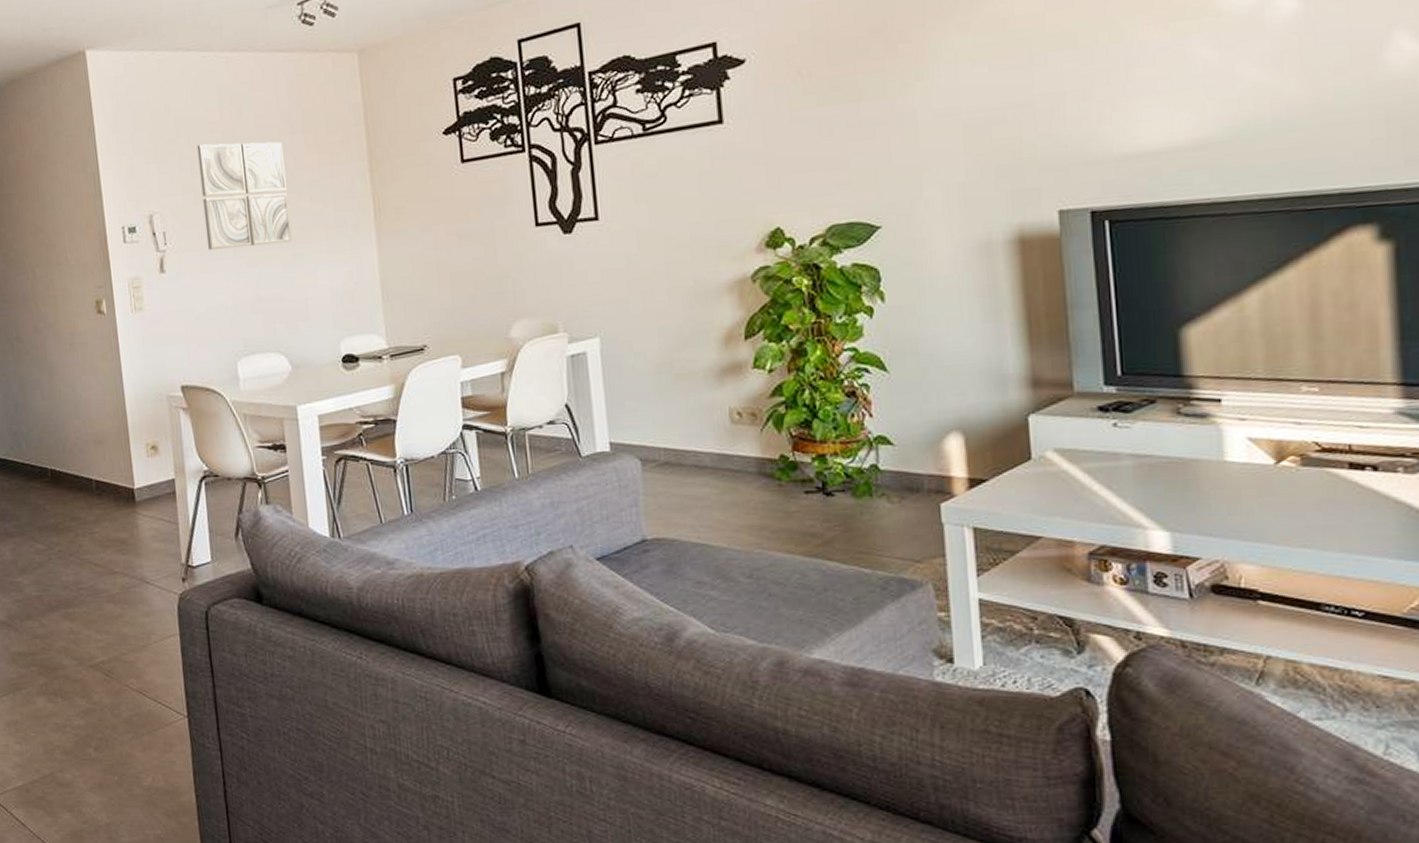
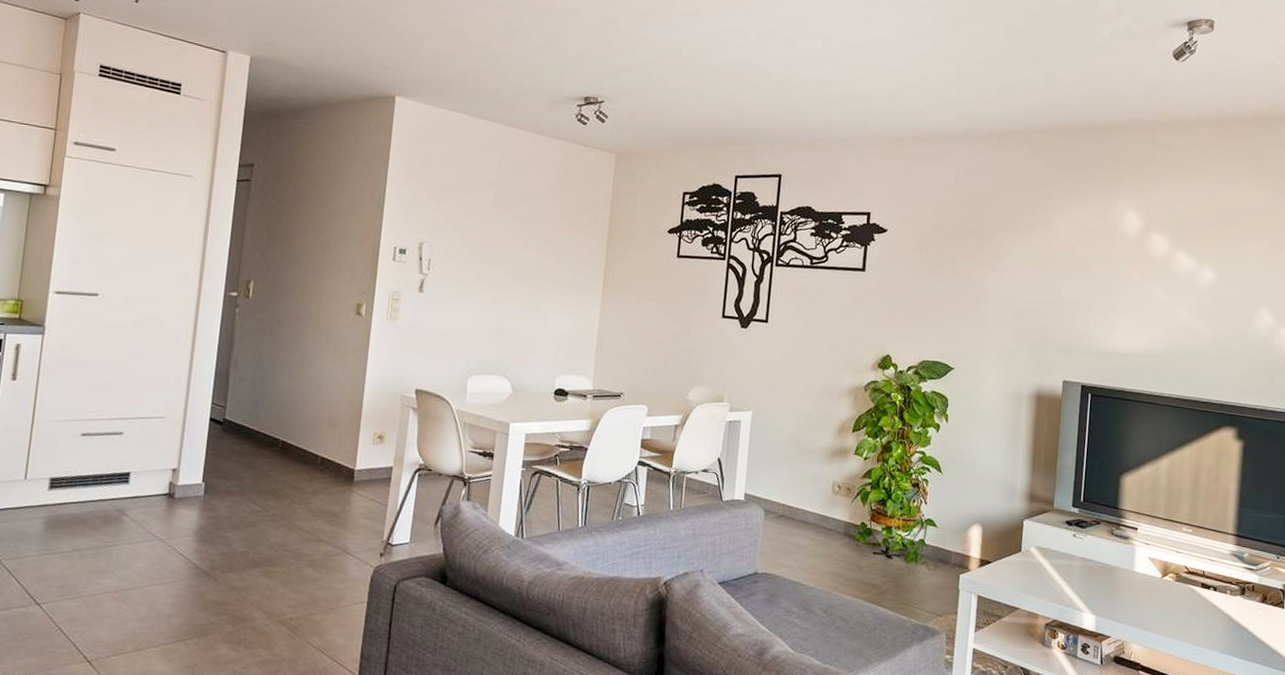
wall art: present [197,141,293,250] -> none [463,195,542,290]

